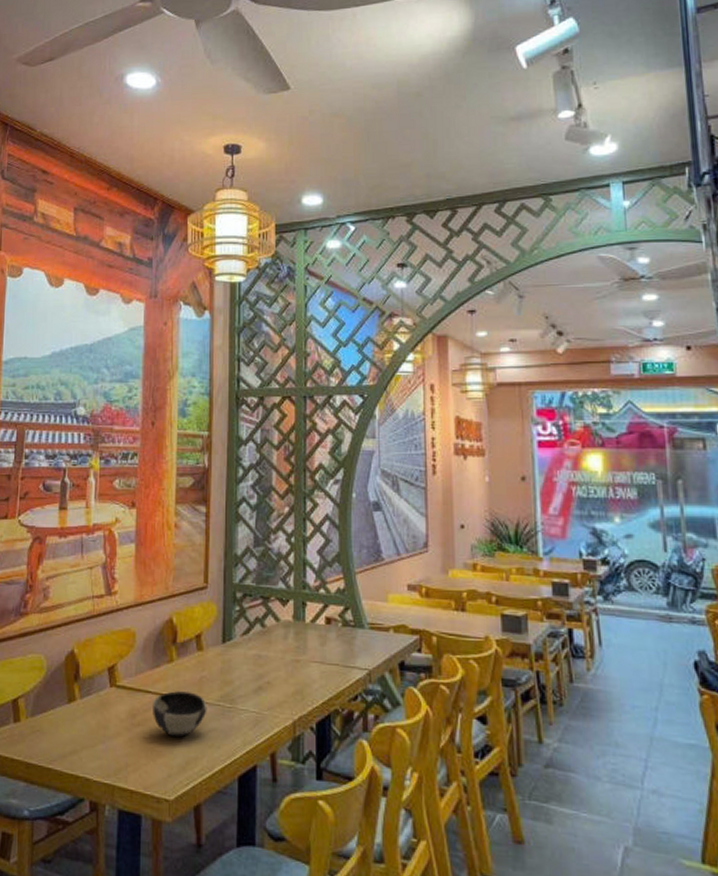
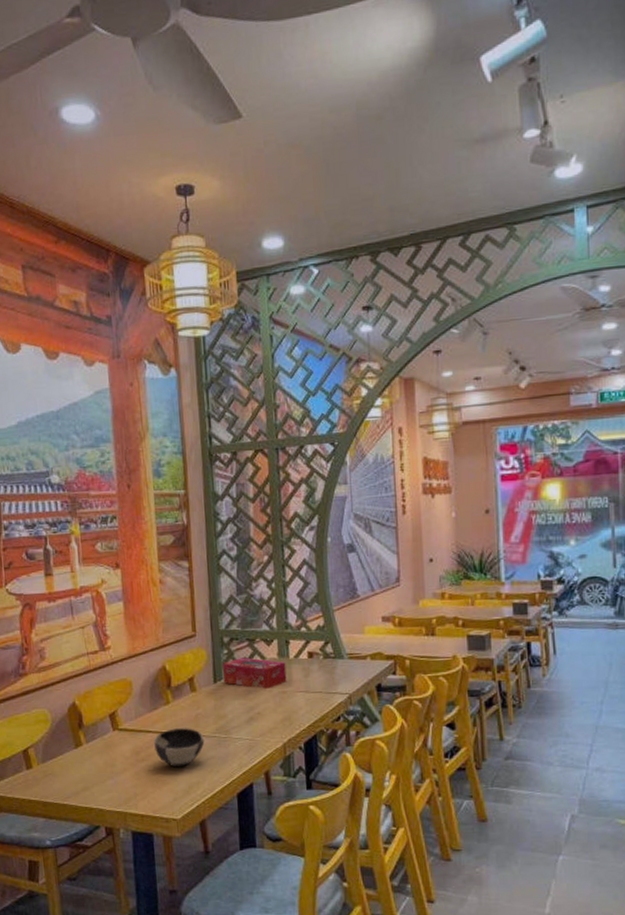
tissue box: none [232,617,301,655] -> present [222,657,287,689]

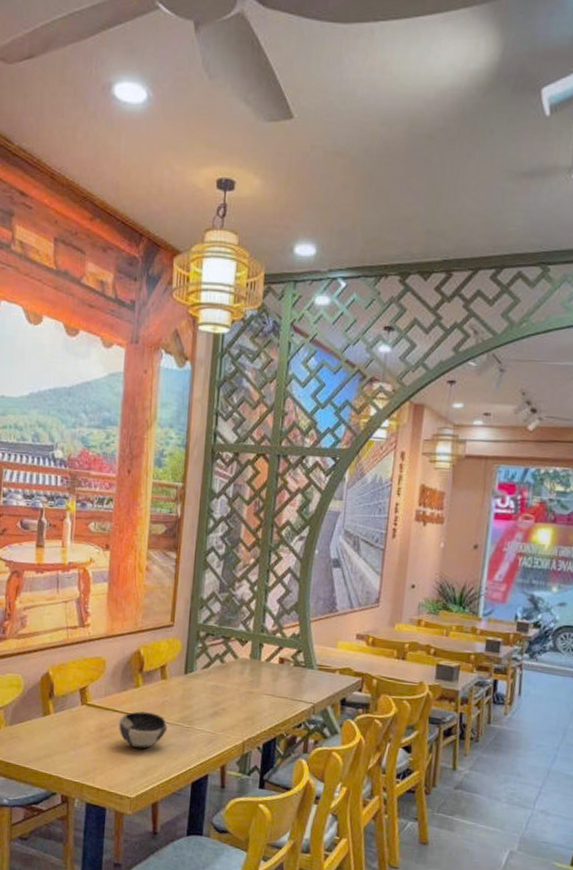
tissue box: present [222,657,287,689] -> none [193,653,257,687]

